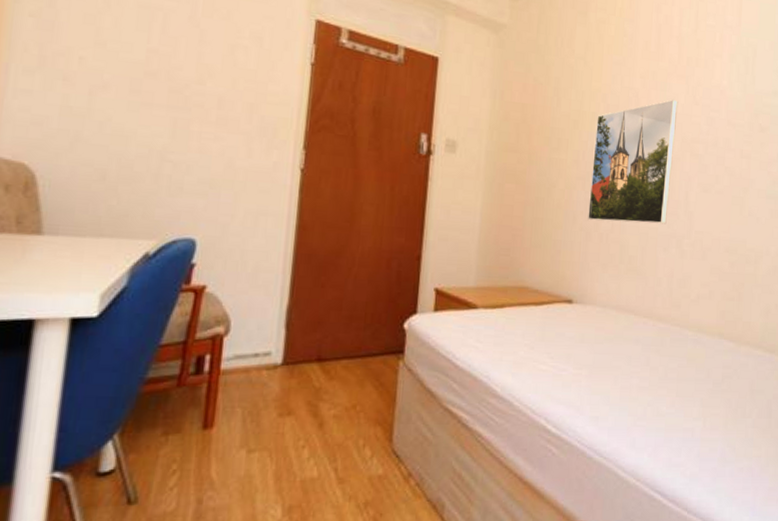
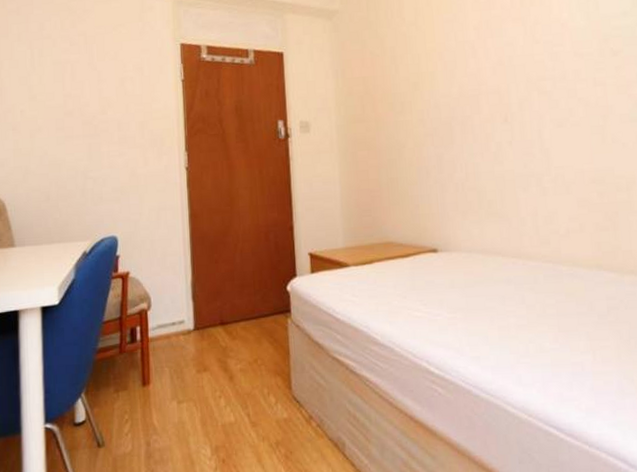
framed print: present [588,99,678,224] -> none [436,42,522,173]

